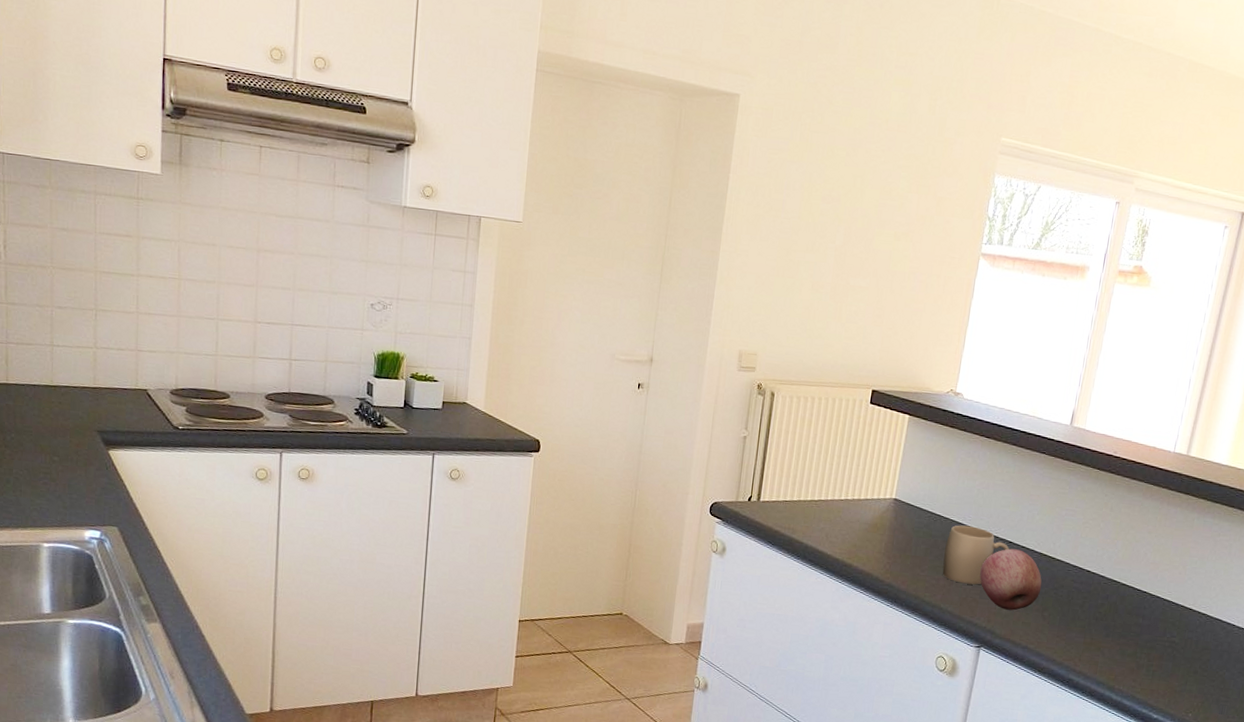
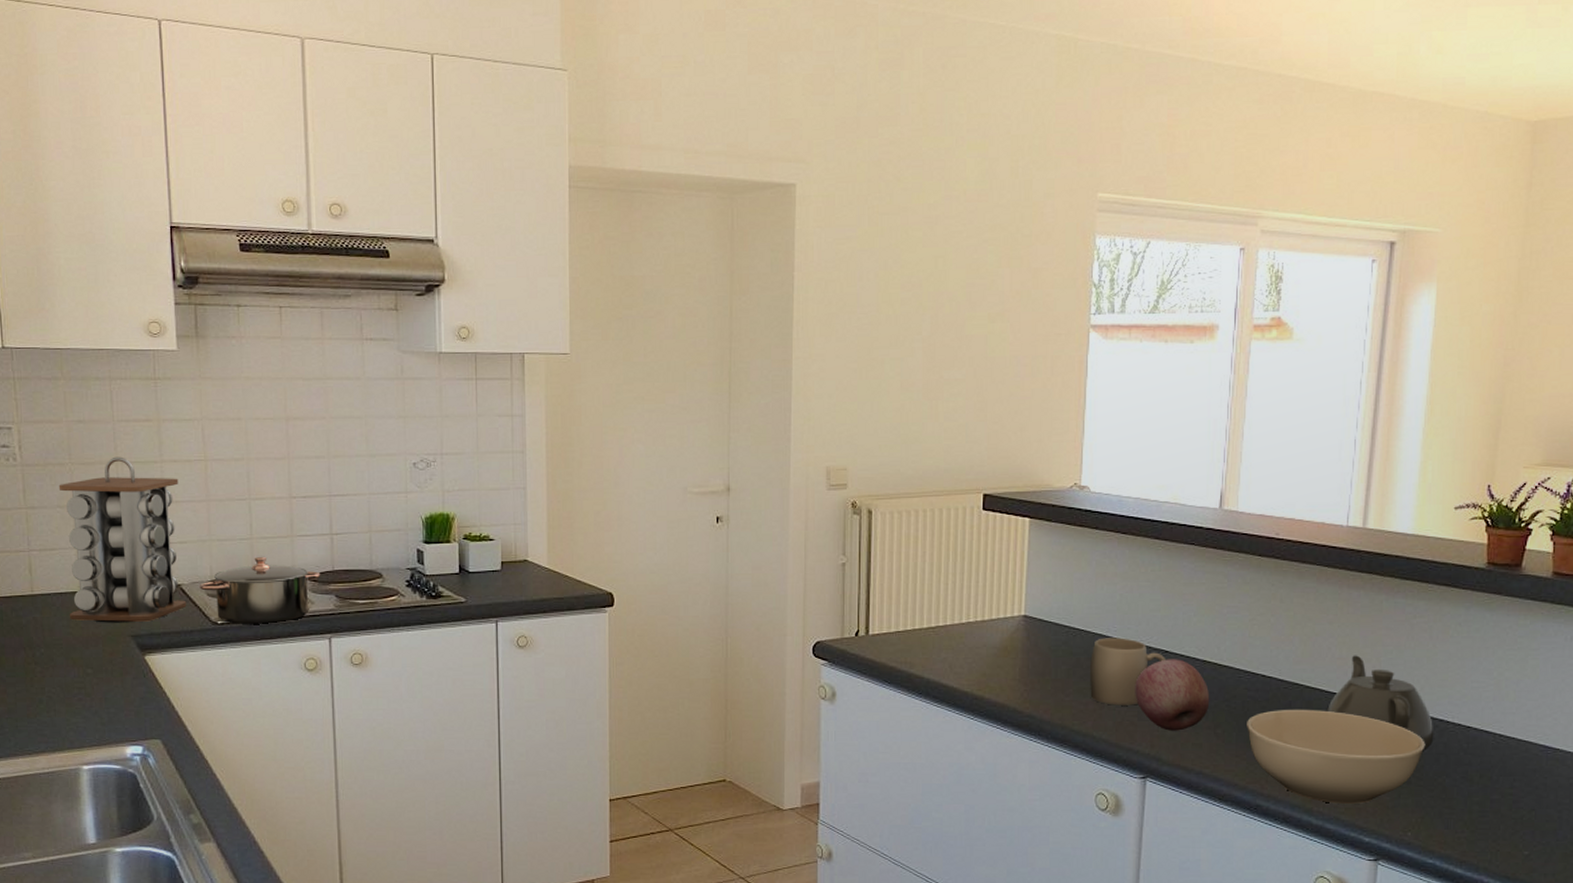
spice rack: none [39,265,153,420] -> present [58,456,187,623]
cooking pot: none [165,371,278,434] -> present [200,556,321,624]
bowl: none [1069,601,1214,686] -> present [1247,709,1426,805]
teapot: none [1136,561,1222,648] -> present [1326,655,1434,752]

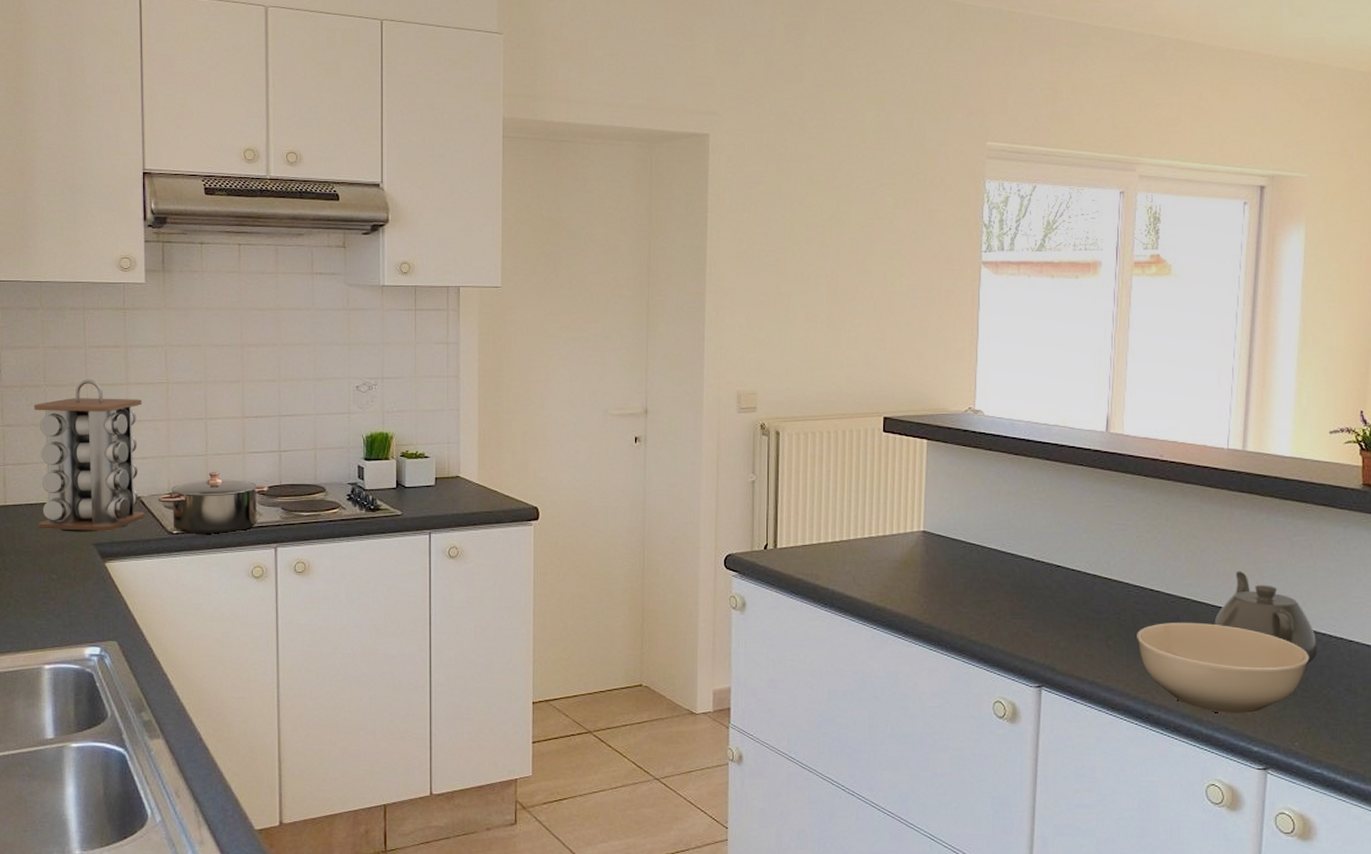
mug: present [1090,638,1165,705] -> none [986,552,1058,617]
fruit: present [1135,659,1210,731] -> none [1029,573,1101,642]

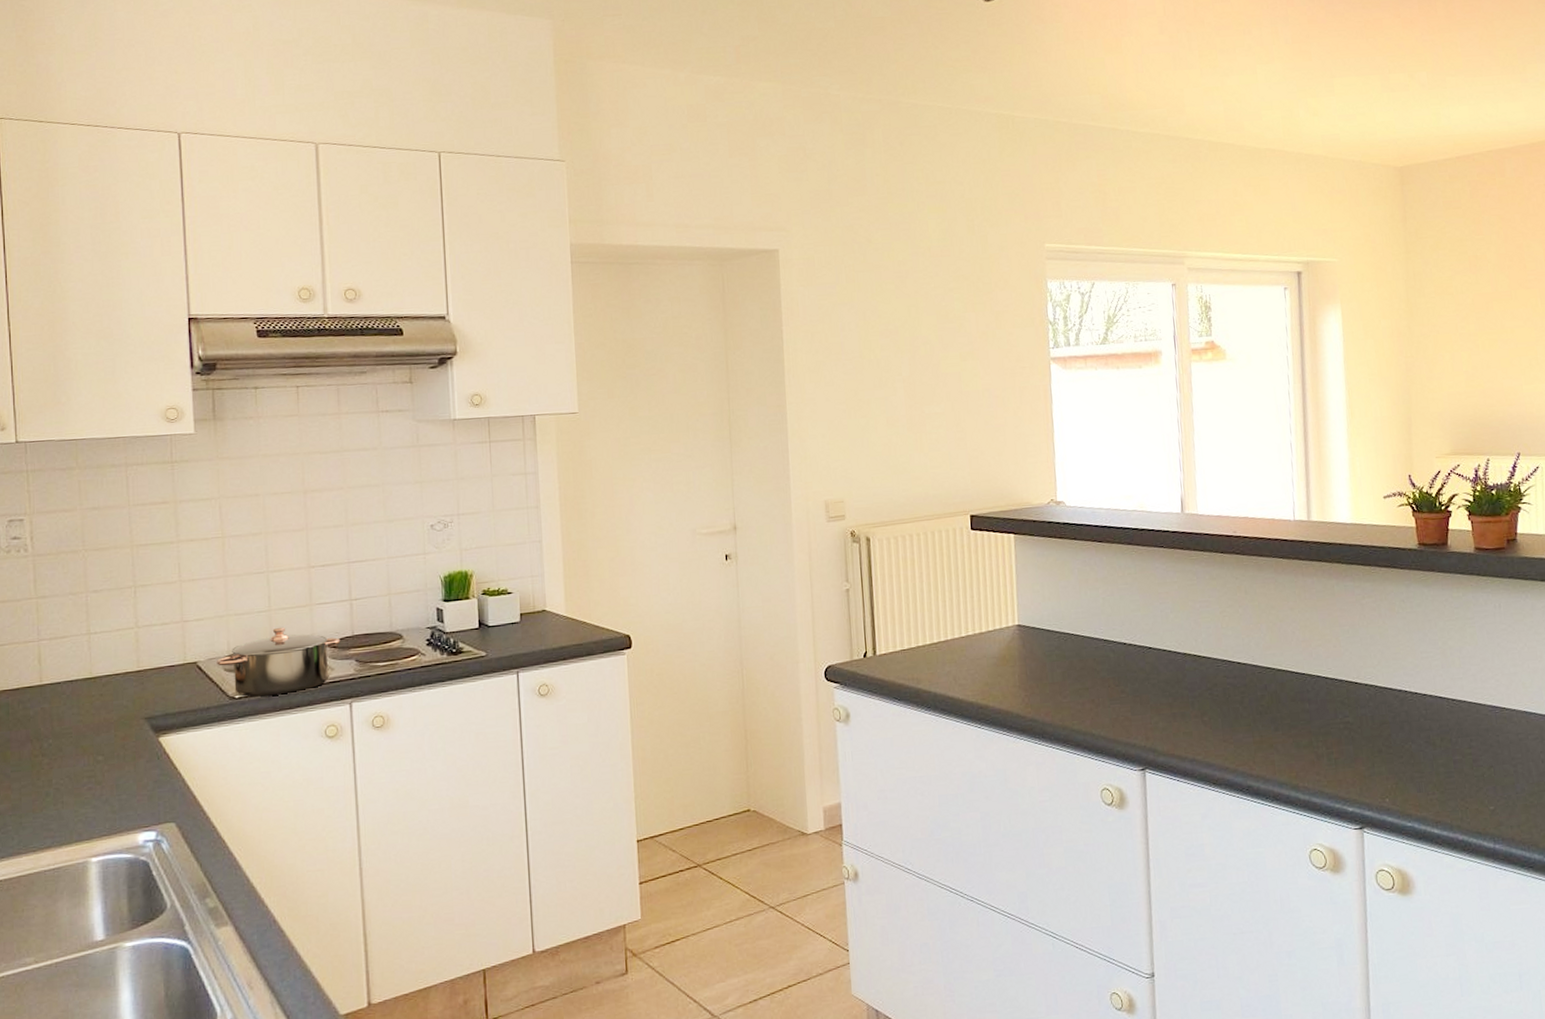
spice rack: present [33,379,146,532] -> none [71,540,203,708]
bowl: present [1137,622,1310,715] -> none [1229,690,1390,778]
teapot: present [1212,571,1318,665] -> none [1298,637,1396,722]

